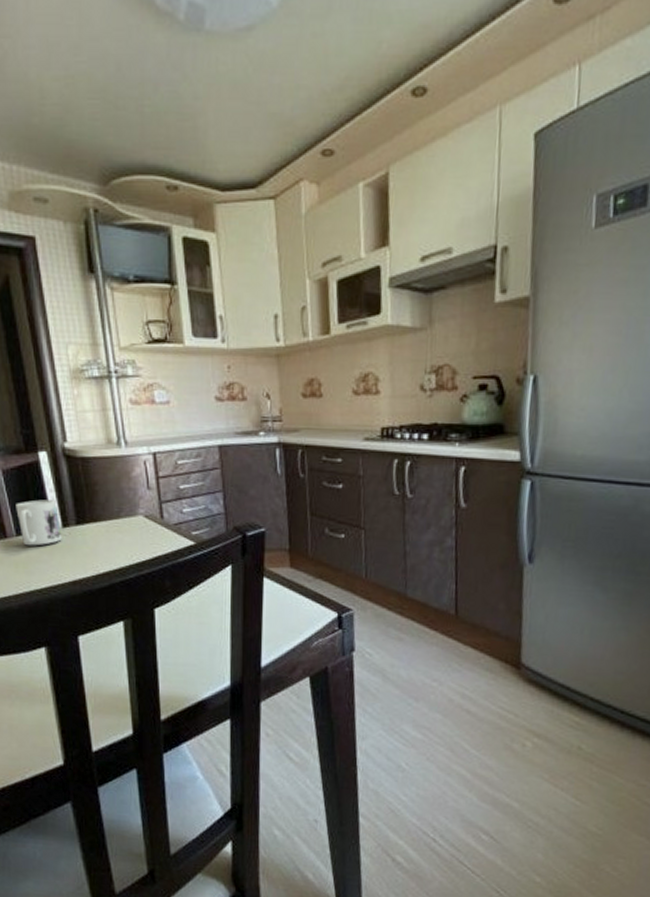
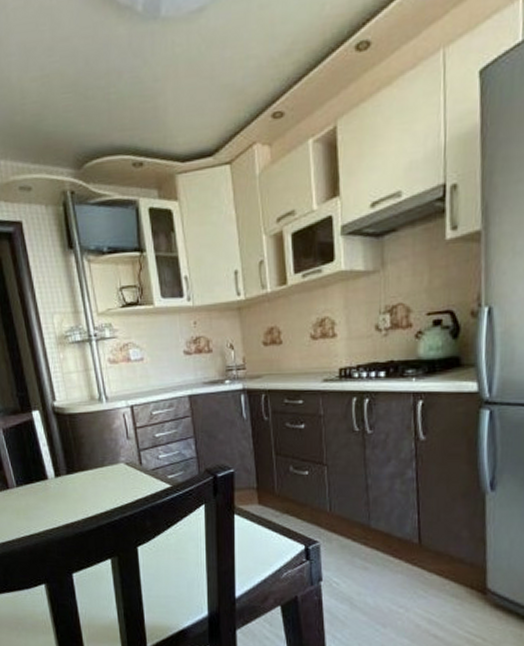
mug: present [16,499,62,546] -> none [15,453,55,495]

